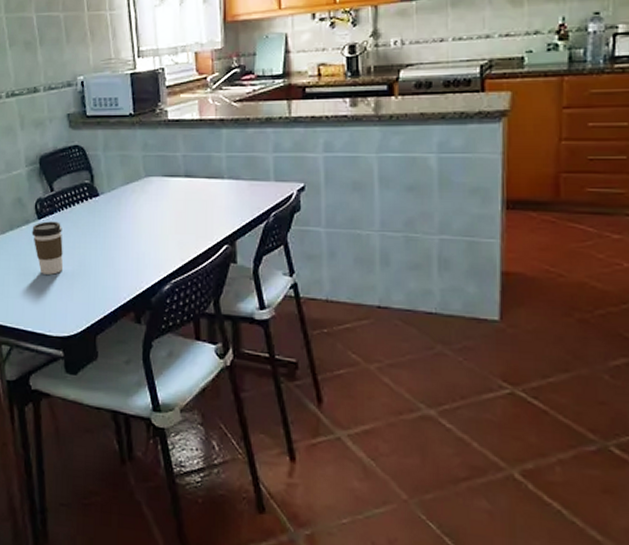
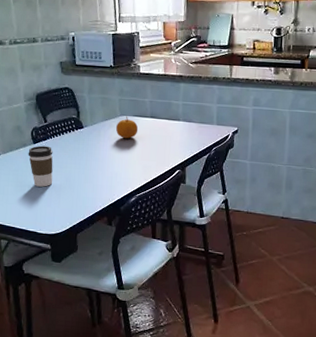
fruit: none [140,177,170,206] -> present [115,116,139,139]

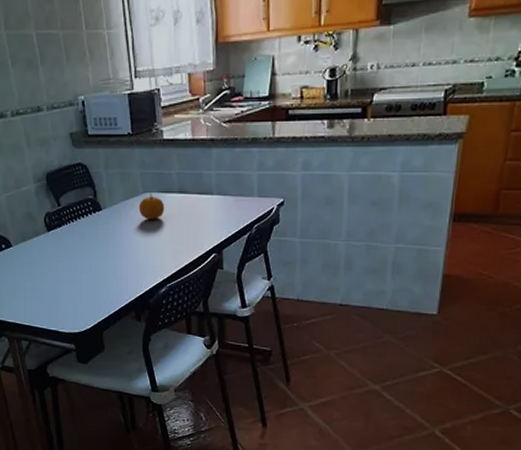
coffee cup: present [28,145,53,187] -> none [42,233,72,280]

